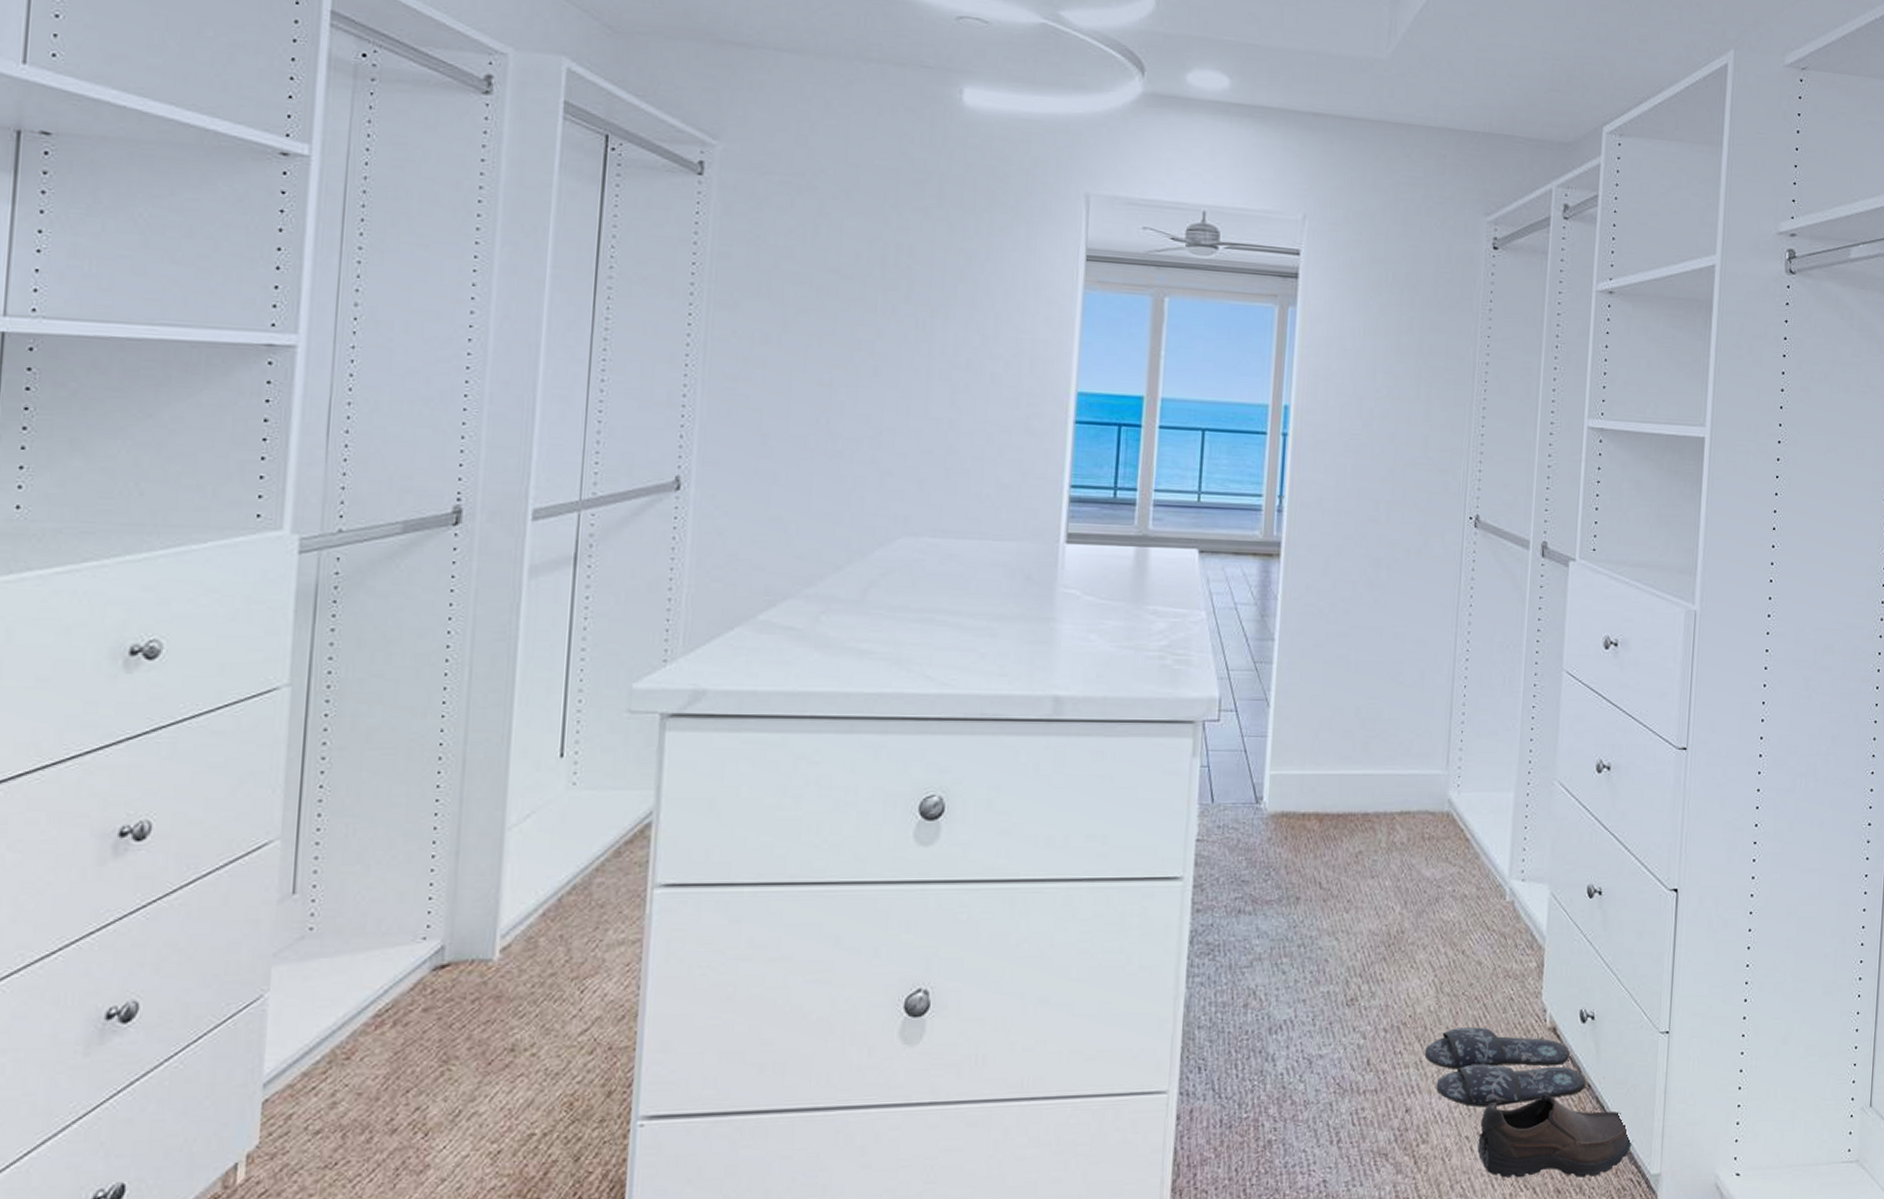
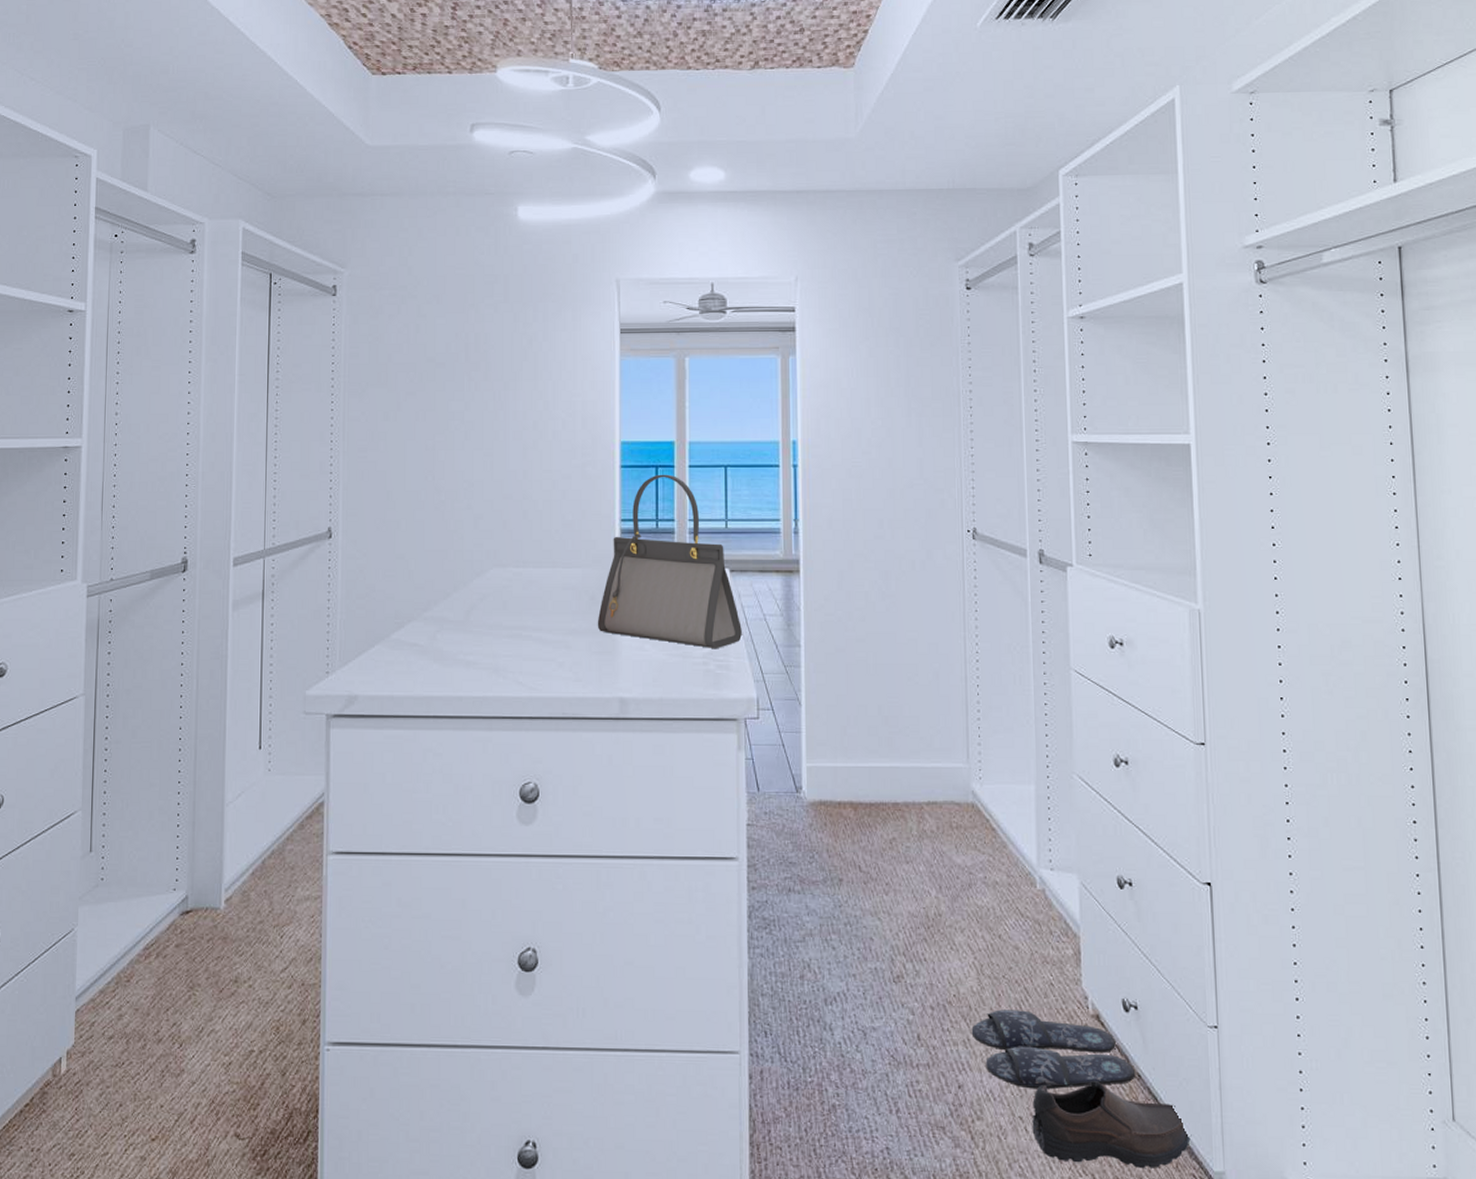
handbag: none [1032,434,1208,642] -> present [597,474,742,649]

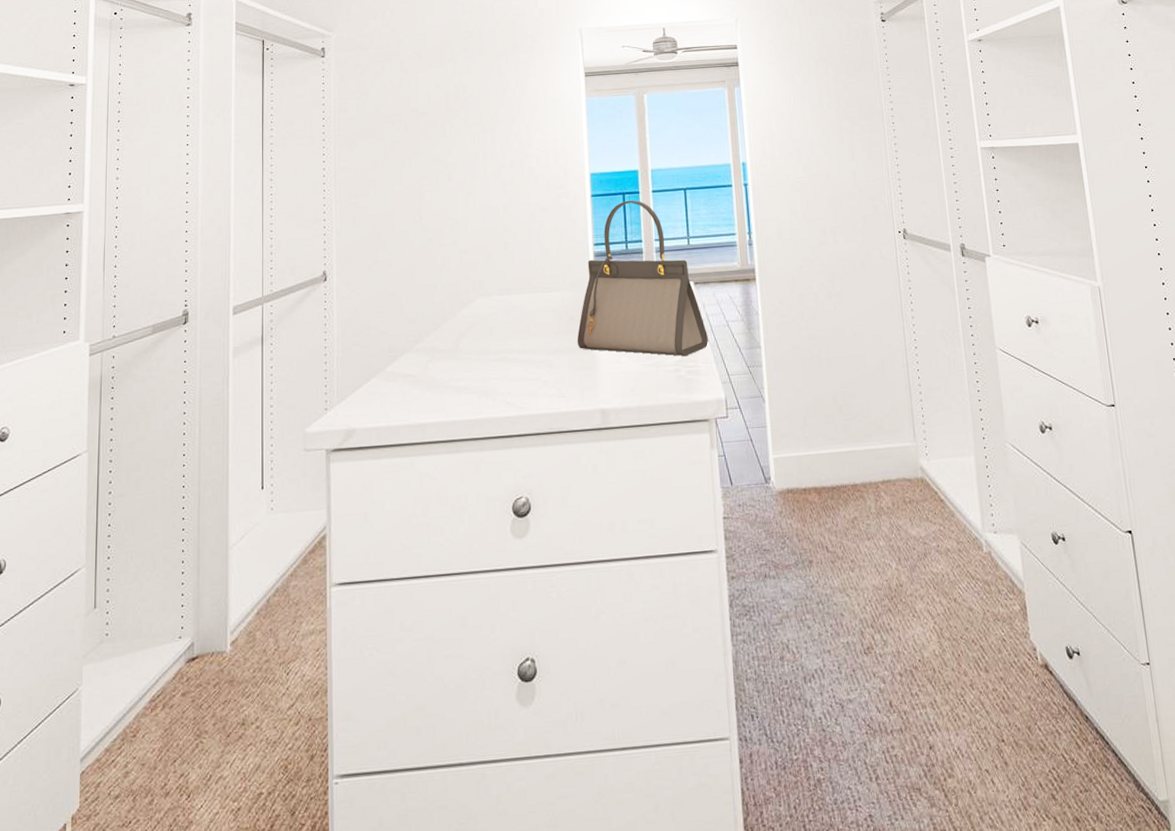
slippers: present [971,1009,1136,1090] -> none [937,667,1084,742]
shoe: present [1032,1080,1191,1168] -> none [996,726,1137,808]

